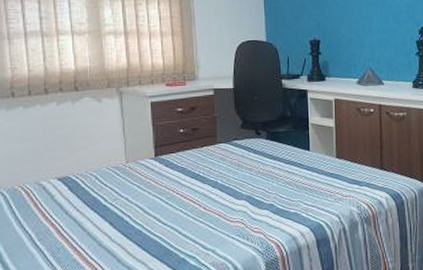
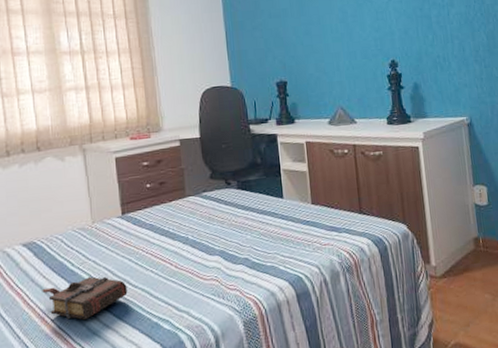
book: none [75,212,157,253] -> present [42,276,128,321]

